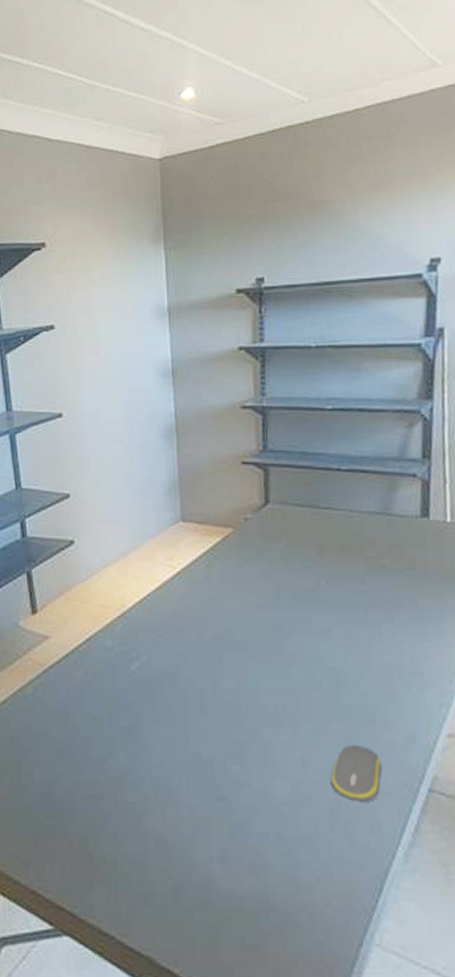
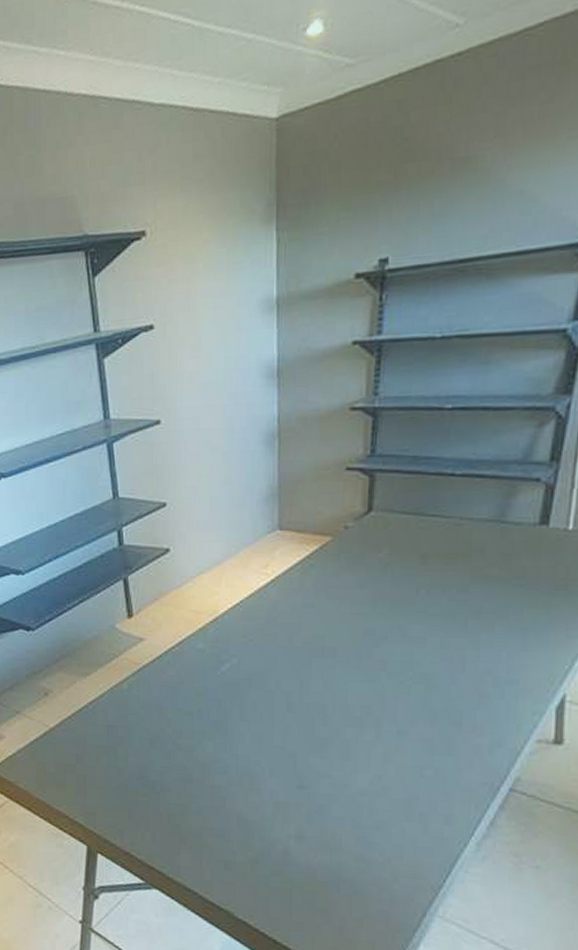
computer mouse: present [331,744,382,802] -> none [411,745,464,797]

